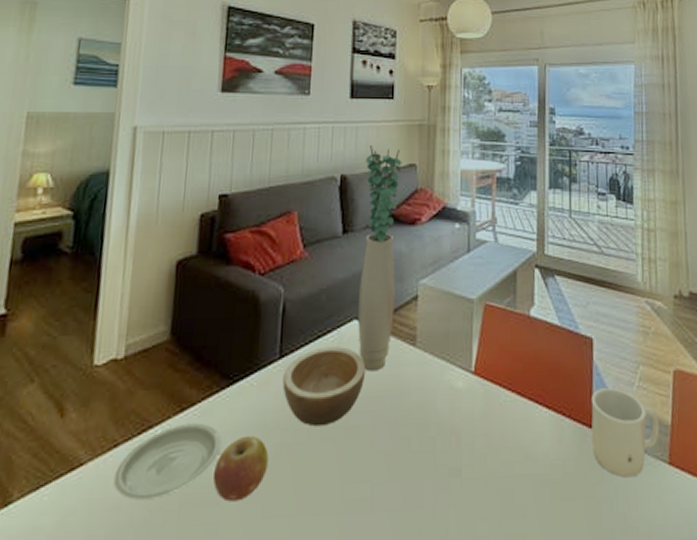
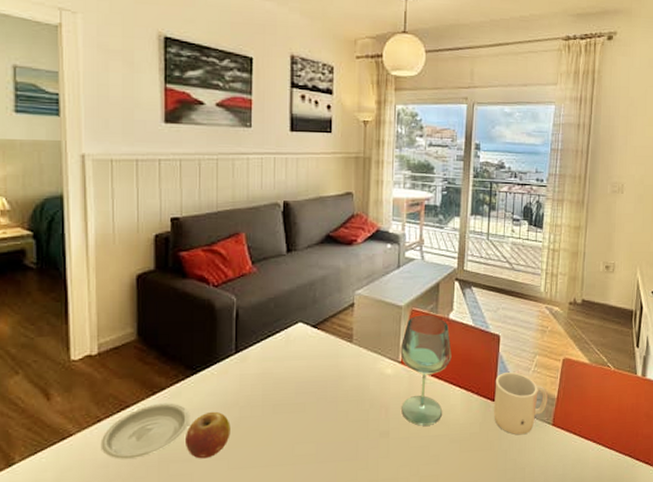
bowl: present [282,347,366,427] -> none [239,344,310,404]
vase: present [358,145,402,372] -> none [302,175,340,363]
wine glass: none [473,310,535,461] -> present [400,315,452,426]

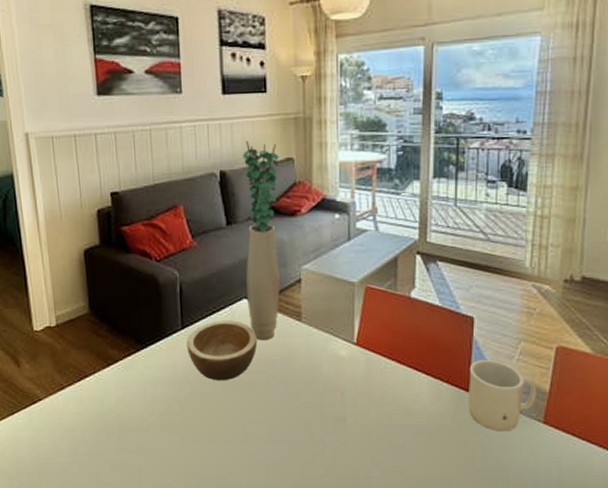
plate: present [100,403,190,459] -> none [65,375,144,425]
fruit: present [184,411,230,459] -> none [139,385,183,431]
bowl: none [239,344,310,404] -> present [187,321,258,381]
vase: none [302,175,340,363] -> present [242,141,280,341]
wine glass: present [400,315,452,426] -> none [355,292,415,413]

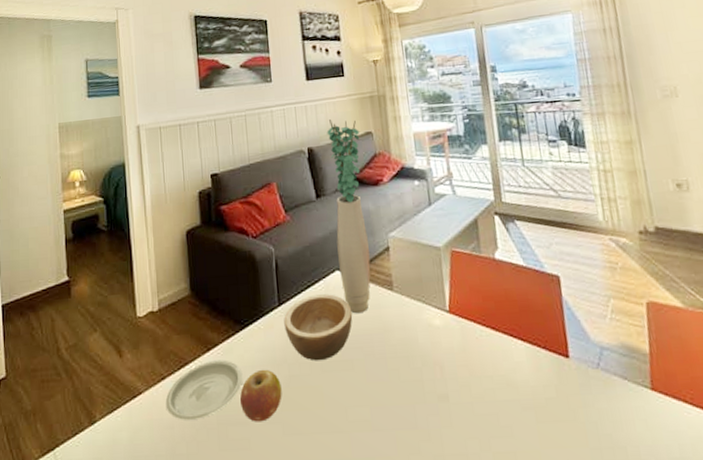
plate: none [65,375,144,425] -> present [165,360,243,420]
fruit: none [139,385,183,431] -> present [239,369,282,422]
mug: present [469,360,536,432] -> none [564,320,638,402]

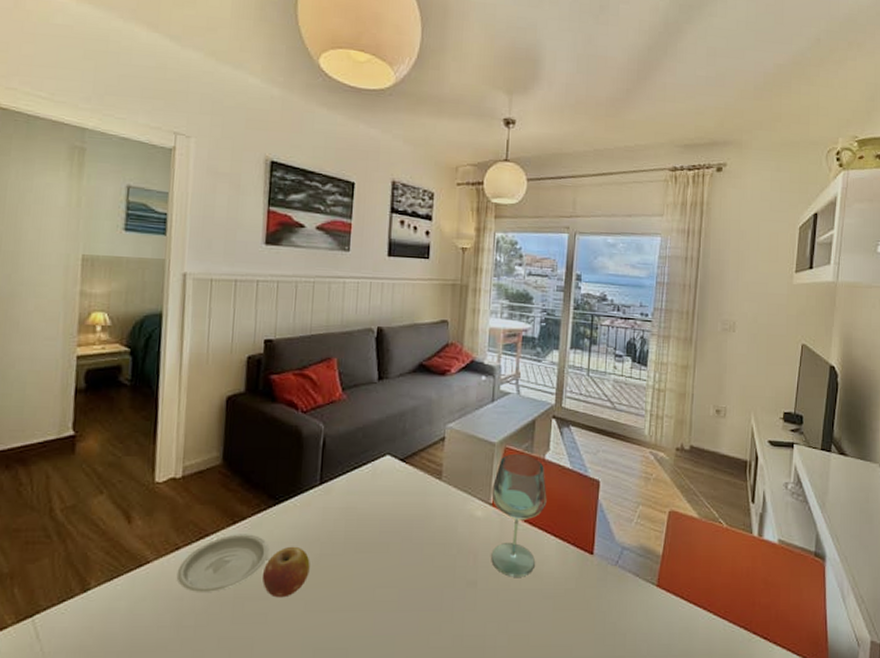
bowl: present [284,294,353,361] -> none [322,477,397,542]
vase: present [327,119,371,314] -> none [390,301,435,499]
wine glass: none [445,255,507,388] -> present [491,453,547,577]

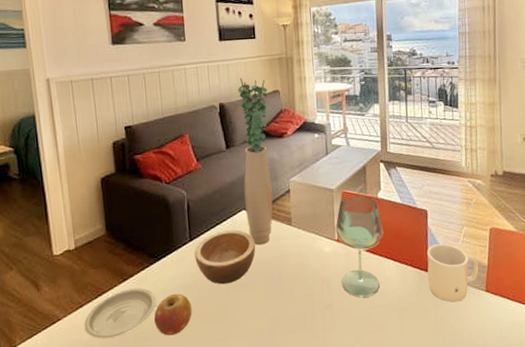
bowl: none [322,477,397,542] -> present [194,230,256,285]
vase: none [390,301,435,499] -> present [237,78,273,245]
mug: none [592,523,652,595] -> present [426,243,479,302]

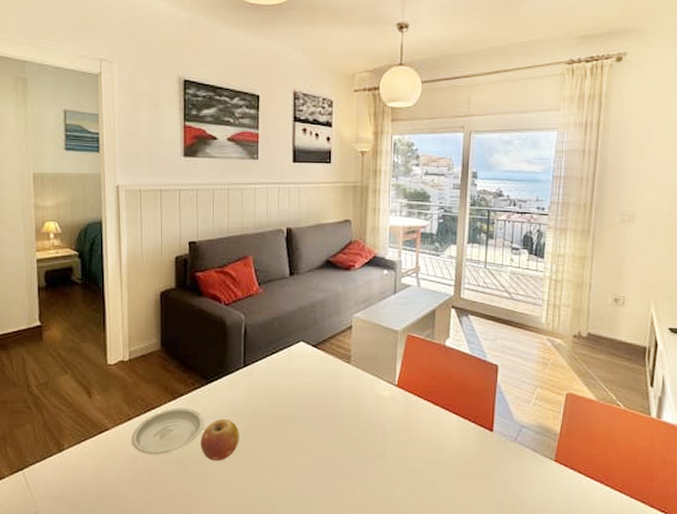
bowl: present [194,230,256,285] -> none [247,361,311,416]
vase: present [237,78,273,245] -> none [304,204,339,380]
wine glass: present [335,195,384,298] -> none [396,340,448,450]
mug: present [426,243,479,302] -> none [492,403,549,468]

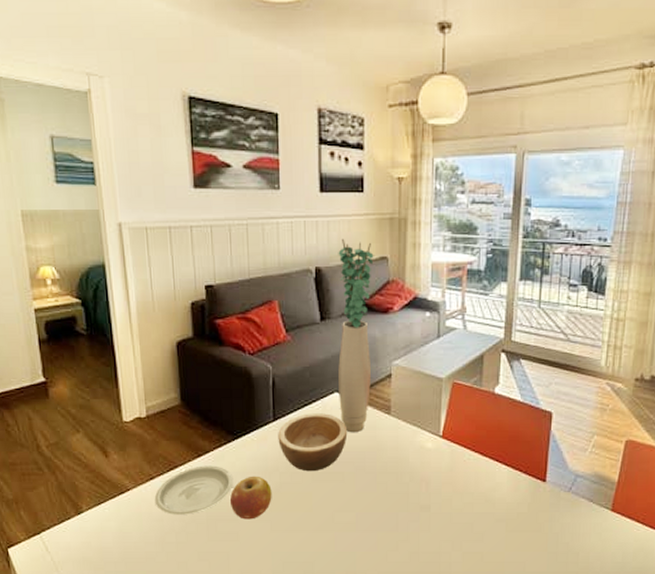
bowl: none [247,361,311,416] -> present [278,413,348,472]
vase: none [304,204,339,380] -> present [338,239,374,433]

